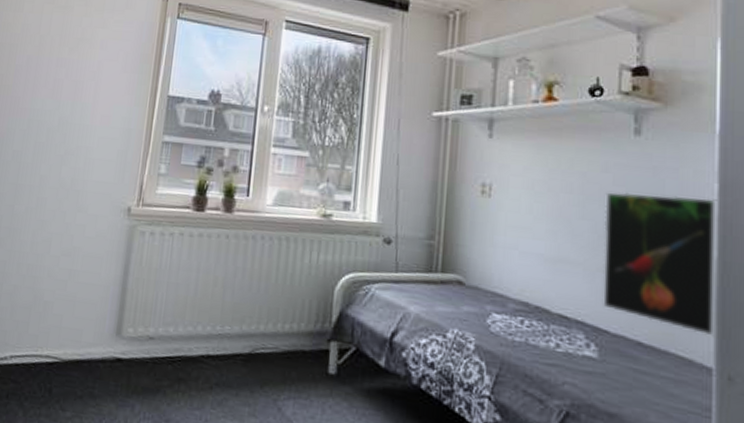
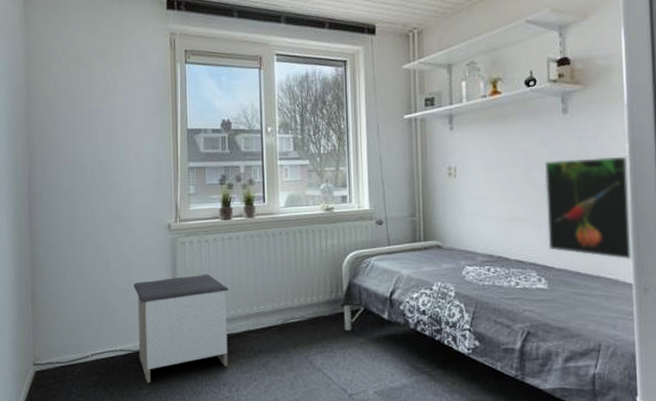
nightstand: none [67,273,191,405] -> present [134,274,230,384]

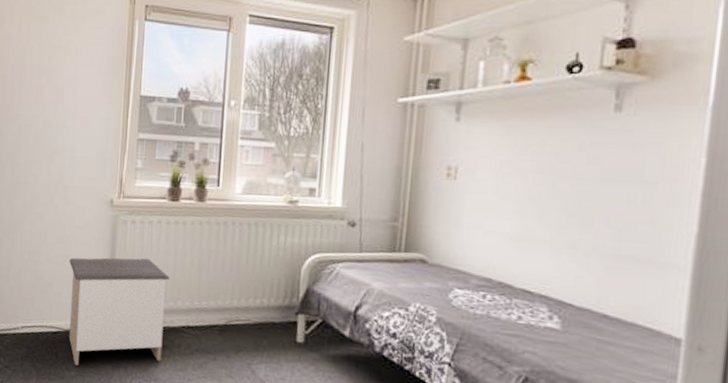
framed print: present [544,156,632,260] -> none [569,170,704,309]

